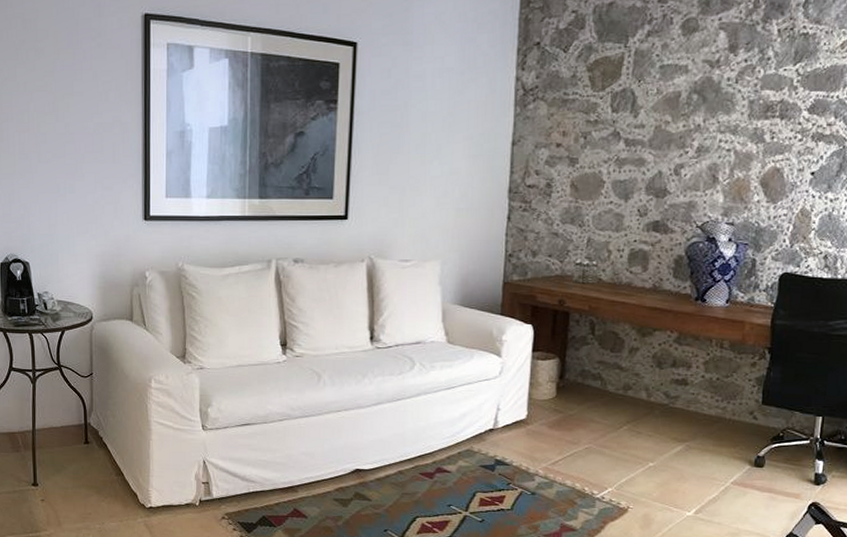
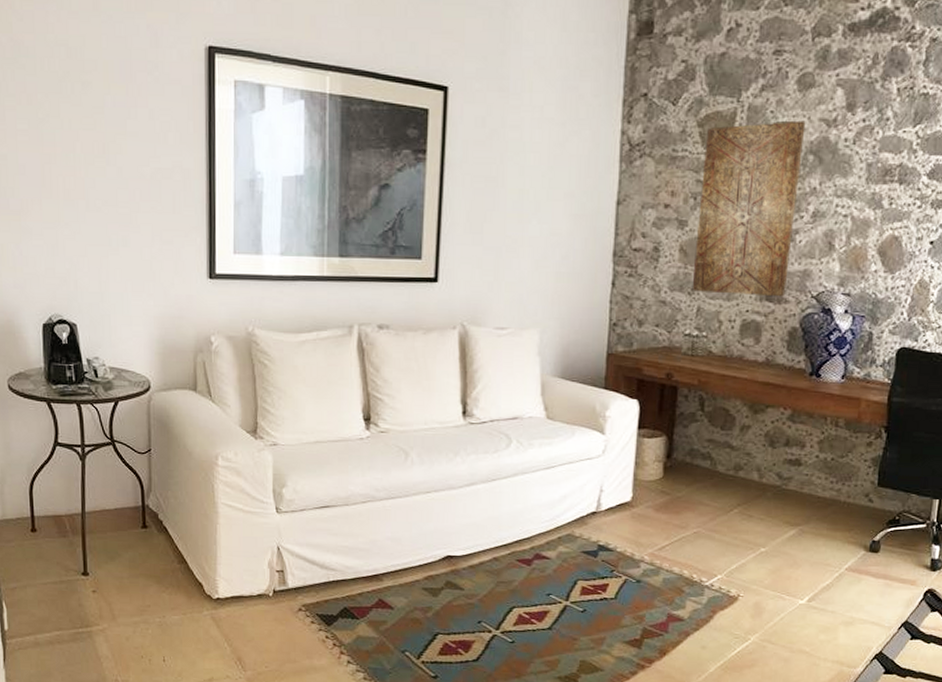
wall art: none [582,62,690,227] -> present [692,120,806,297]

